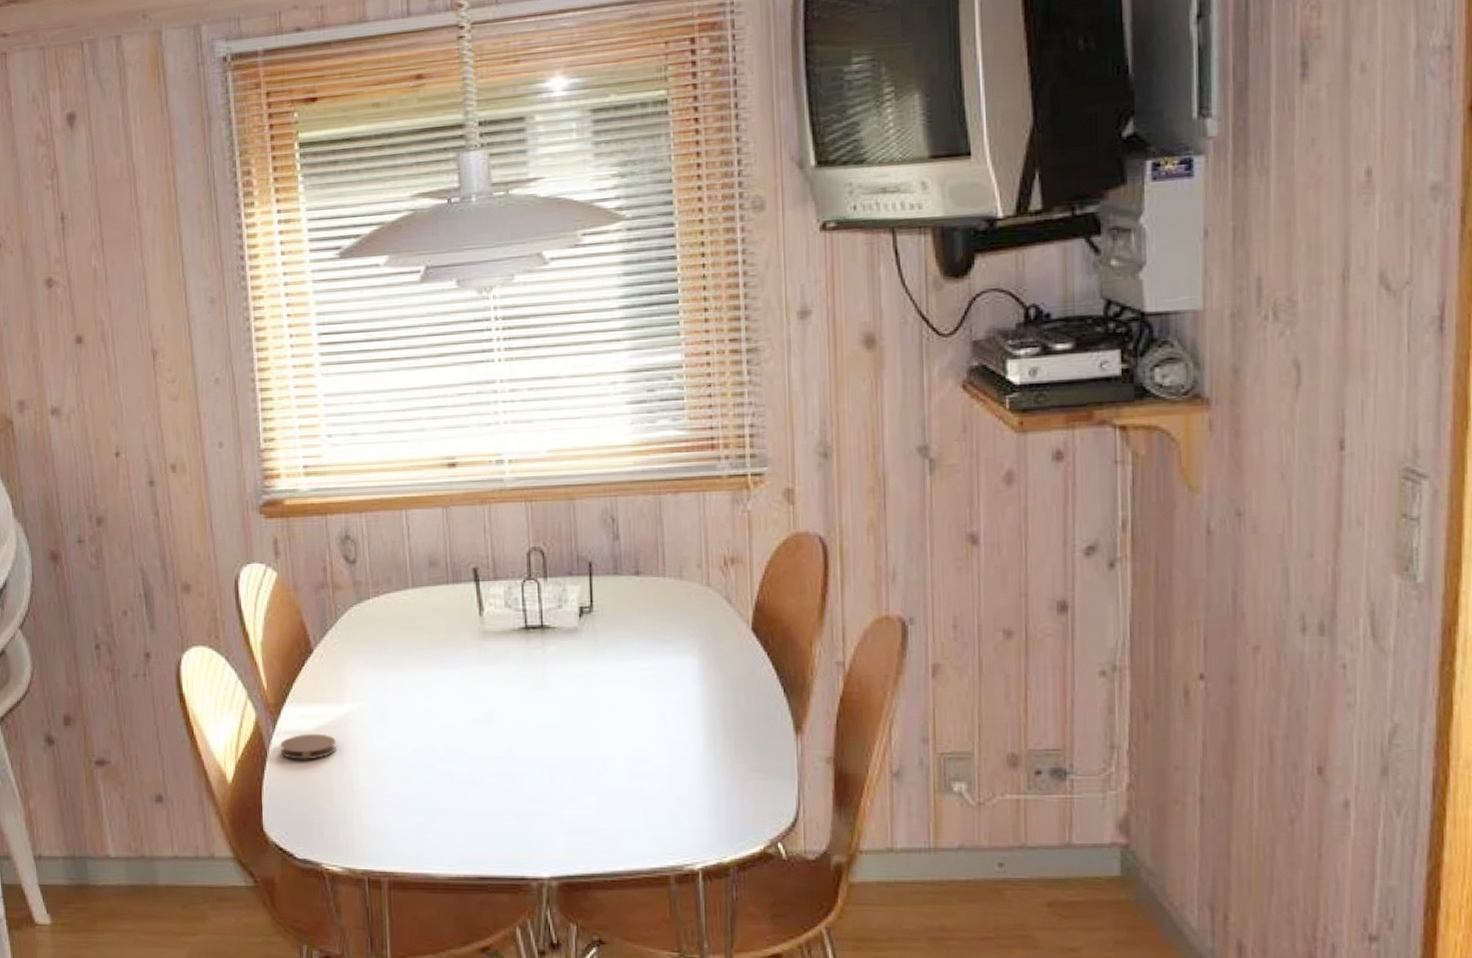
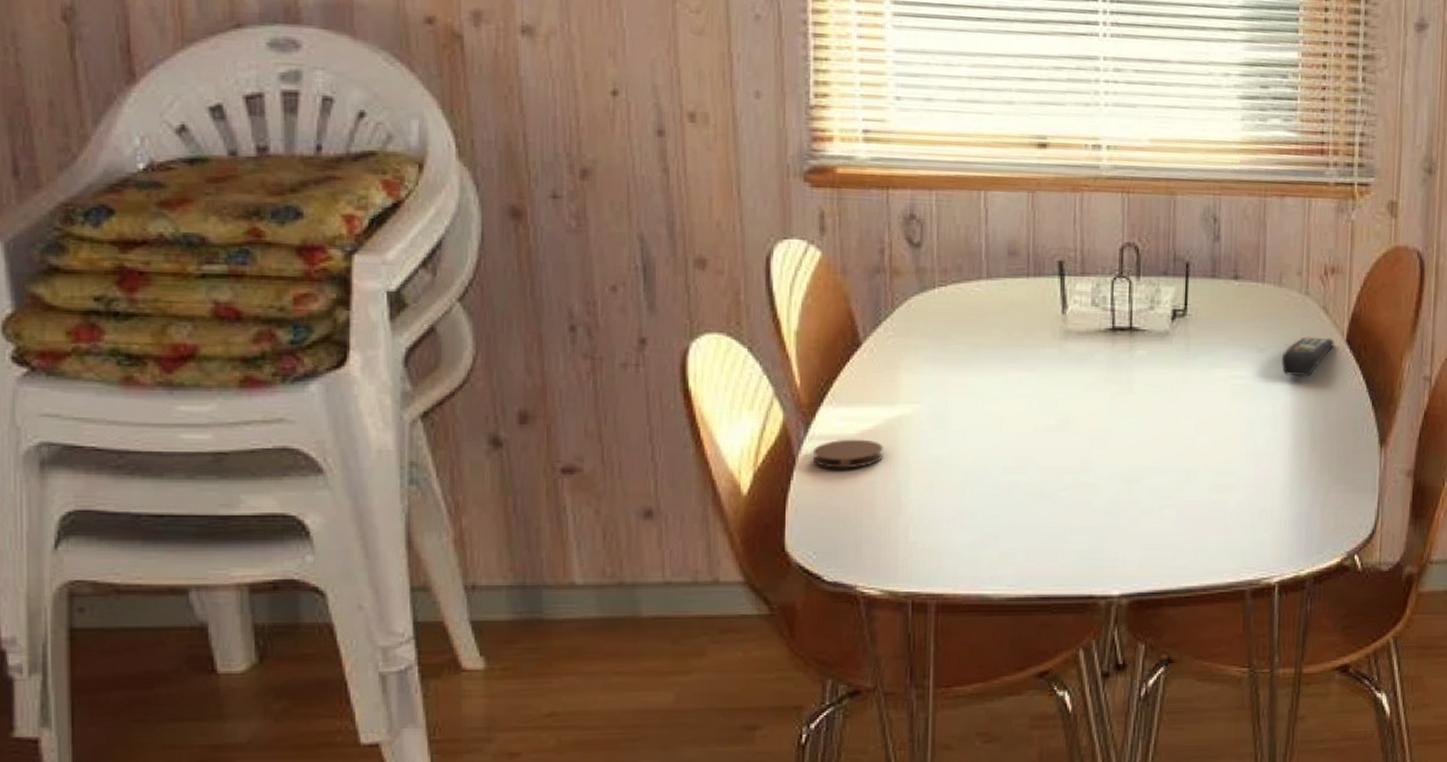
remote control: none [688,627,740,666] -> present [1282,337,1334,377]

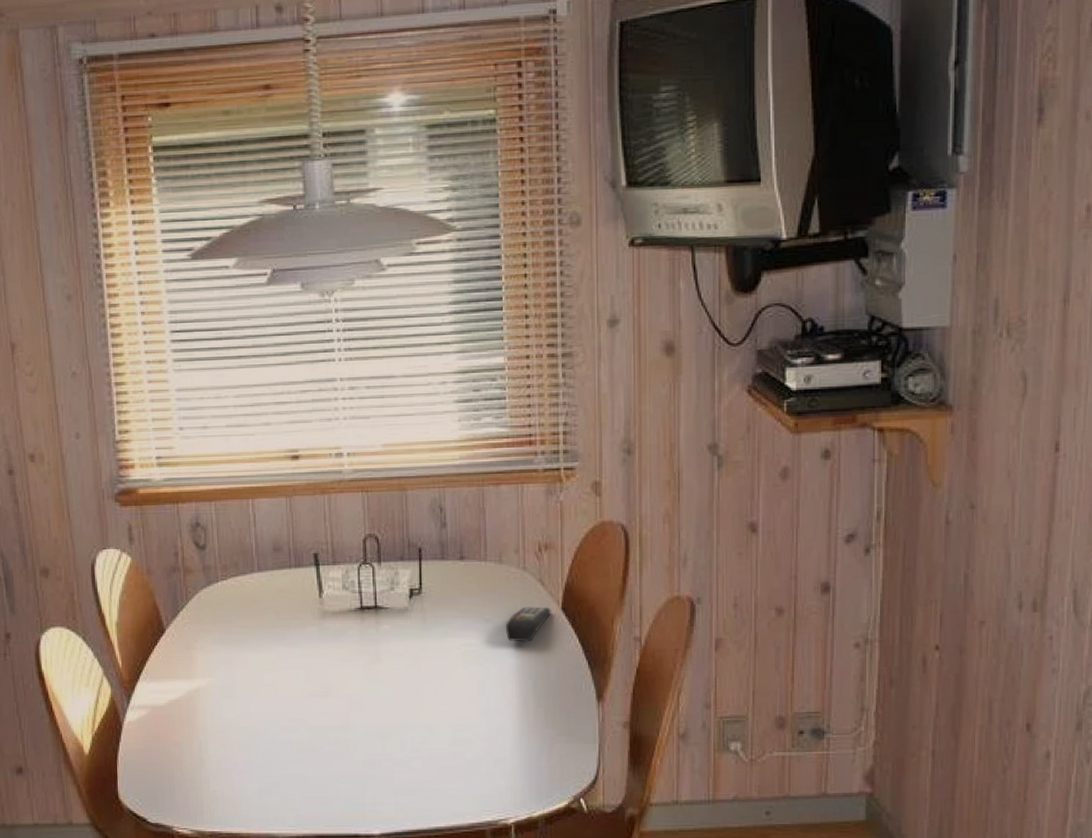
coaster: present [812,439,883,469] -> none [134,707,187,732]

